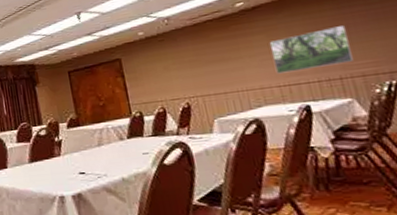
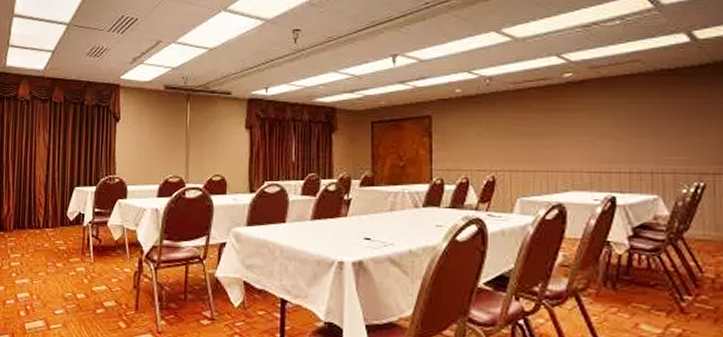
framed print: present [269,25,353,74] -> none [589,116,669,159]

